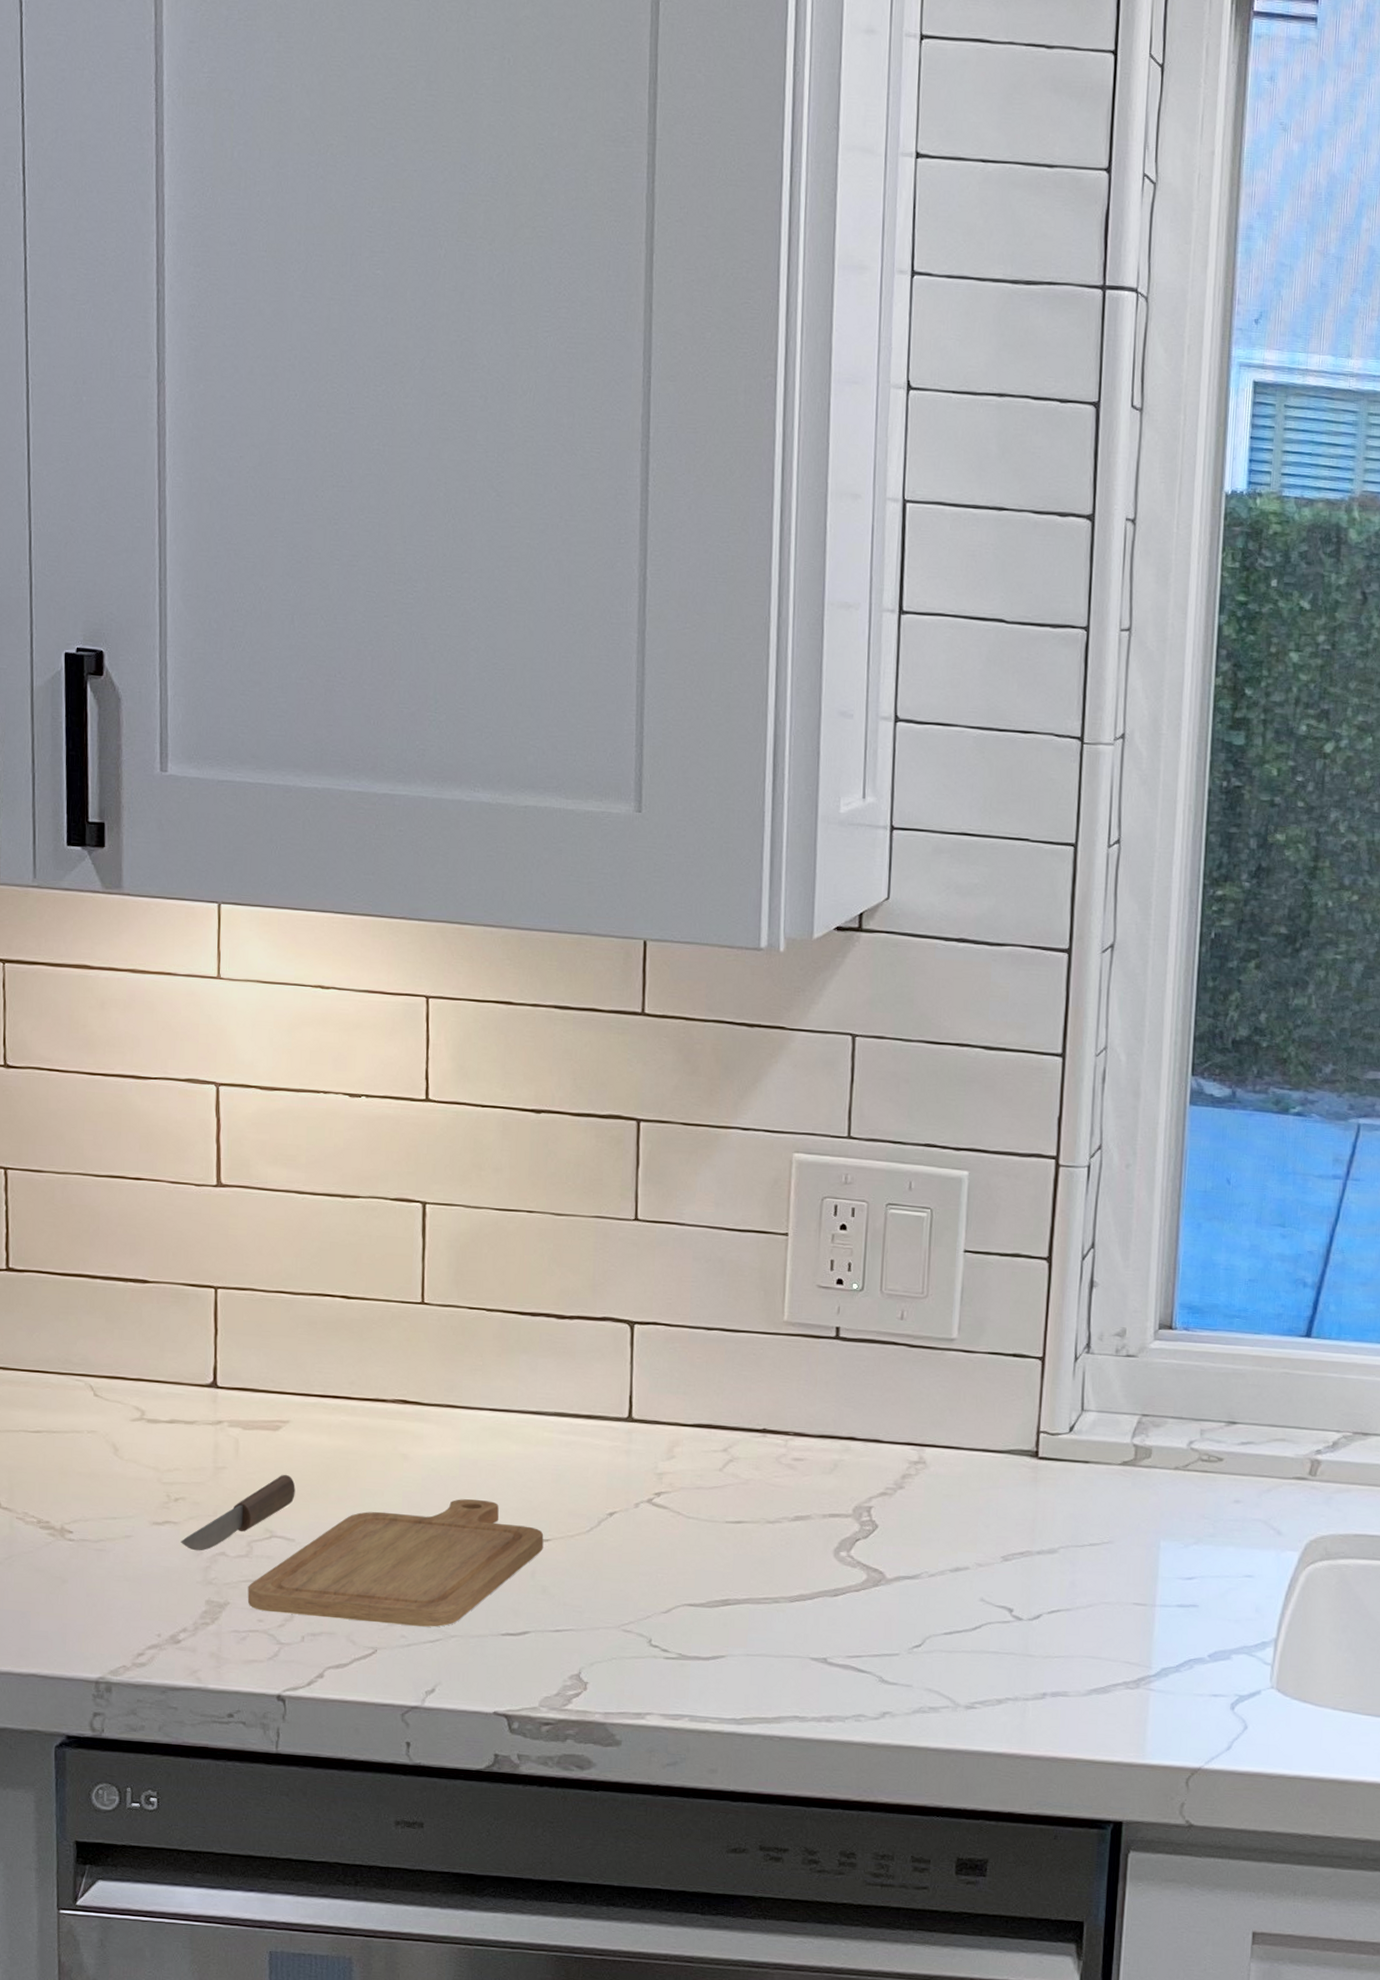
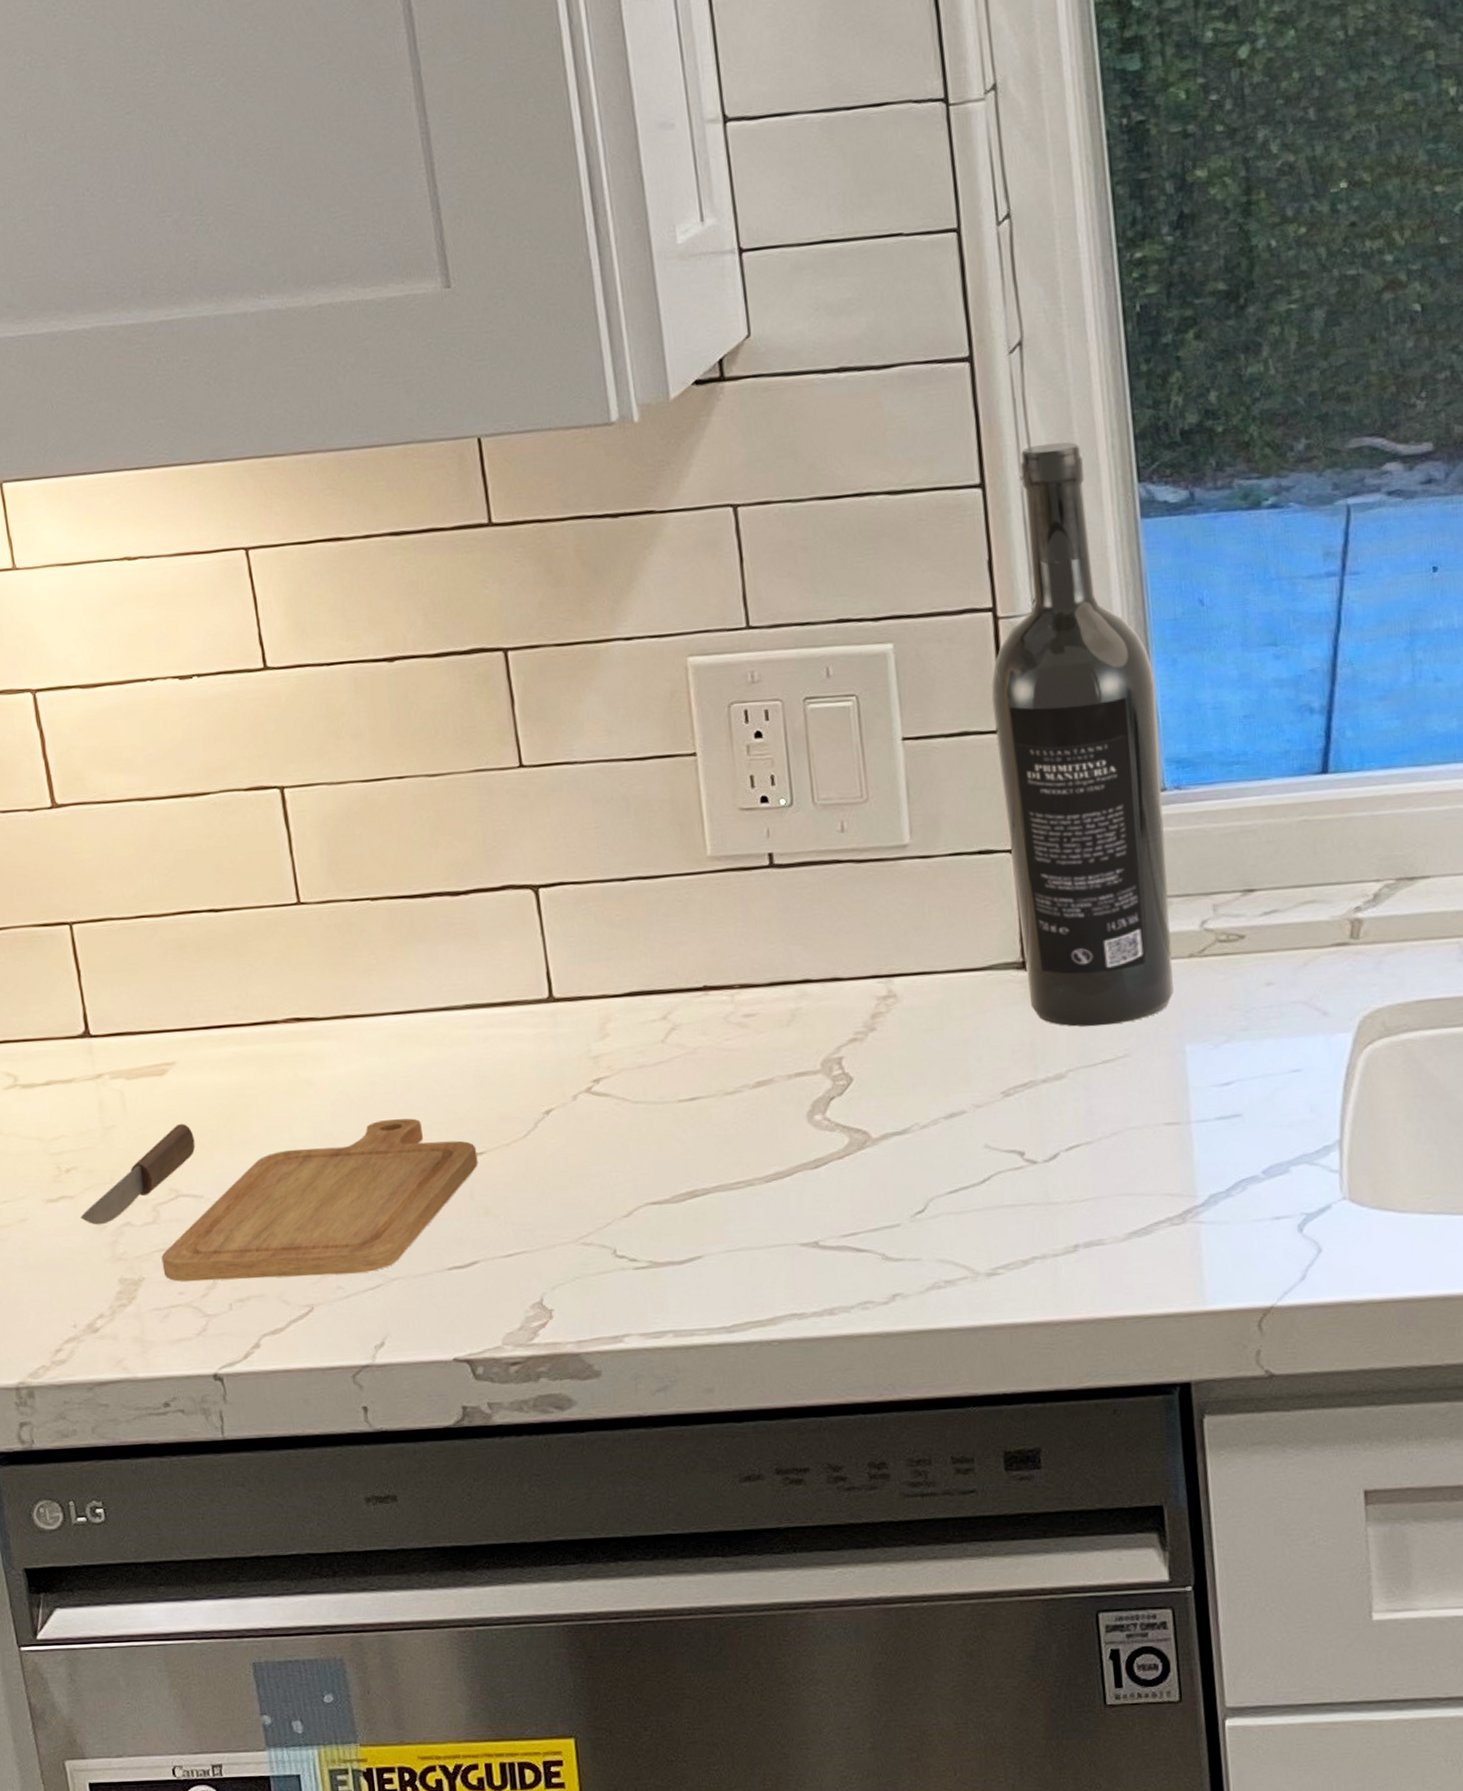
wine bottle: none [1037,1030,1181,1515] -> present [991,442,1174,1027]

